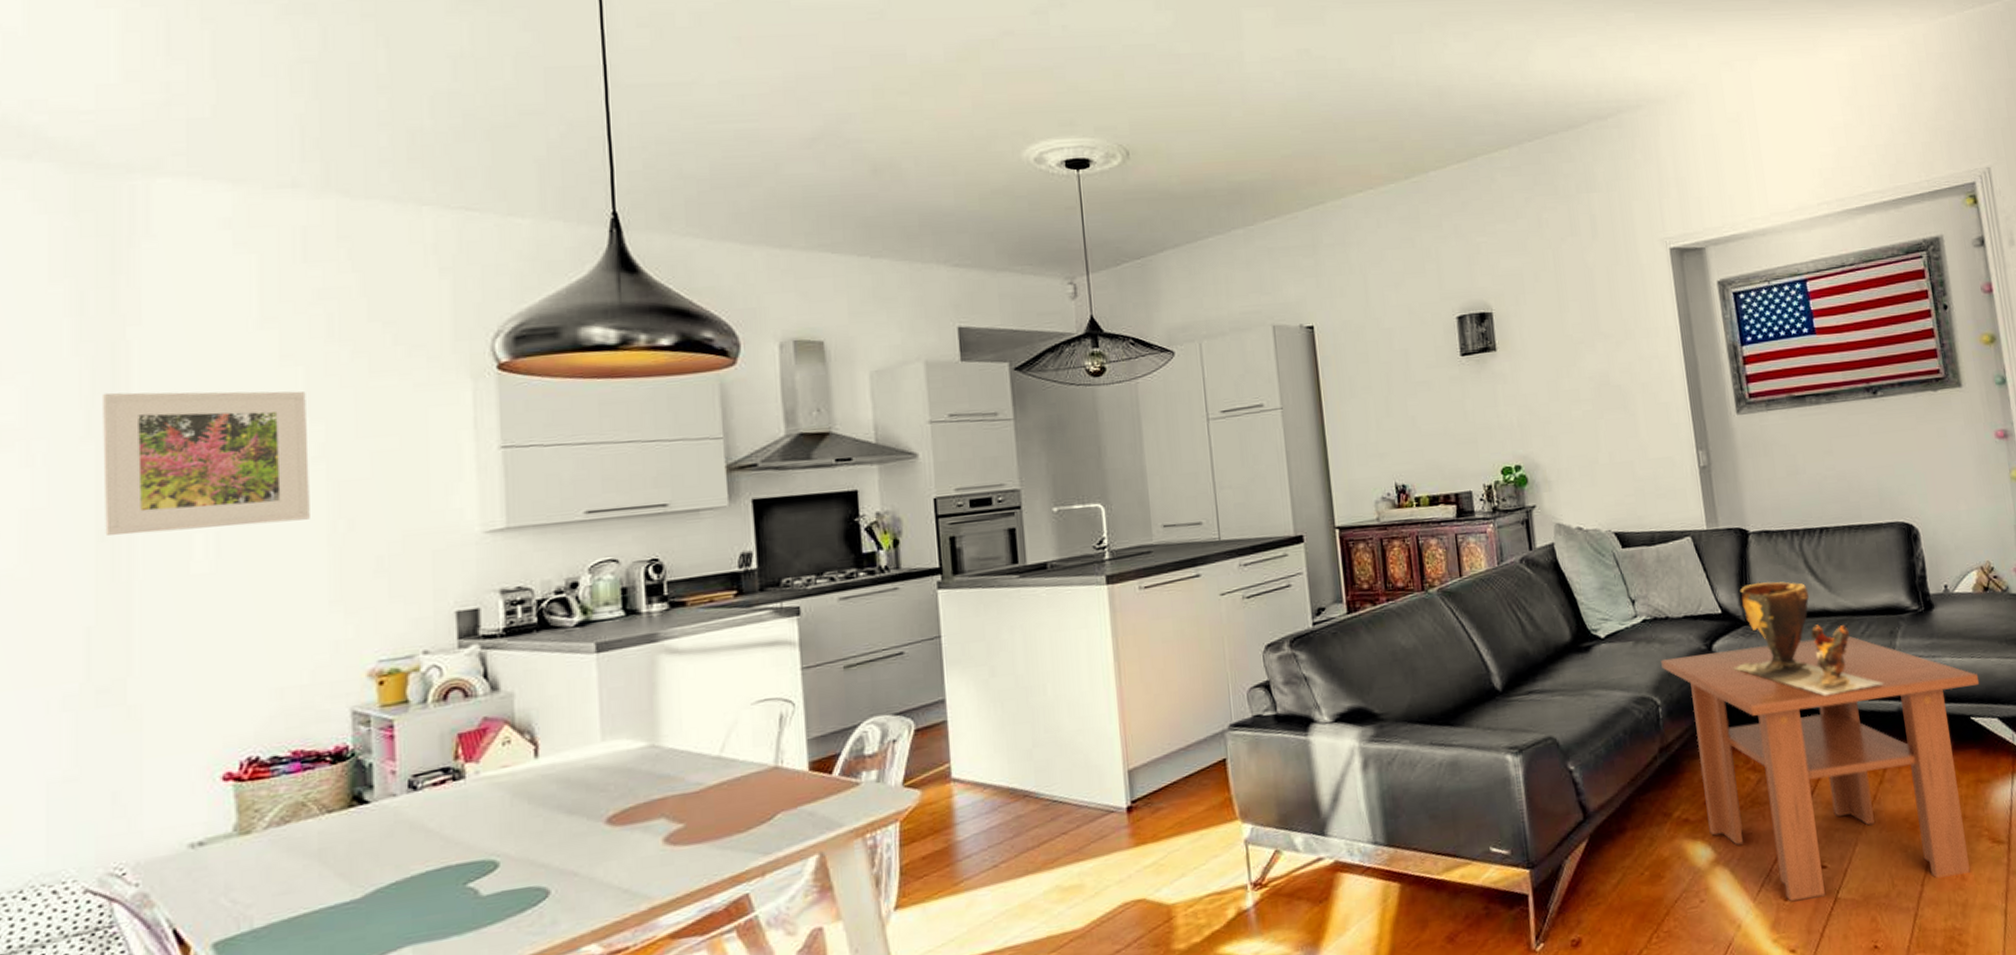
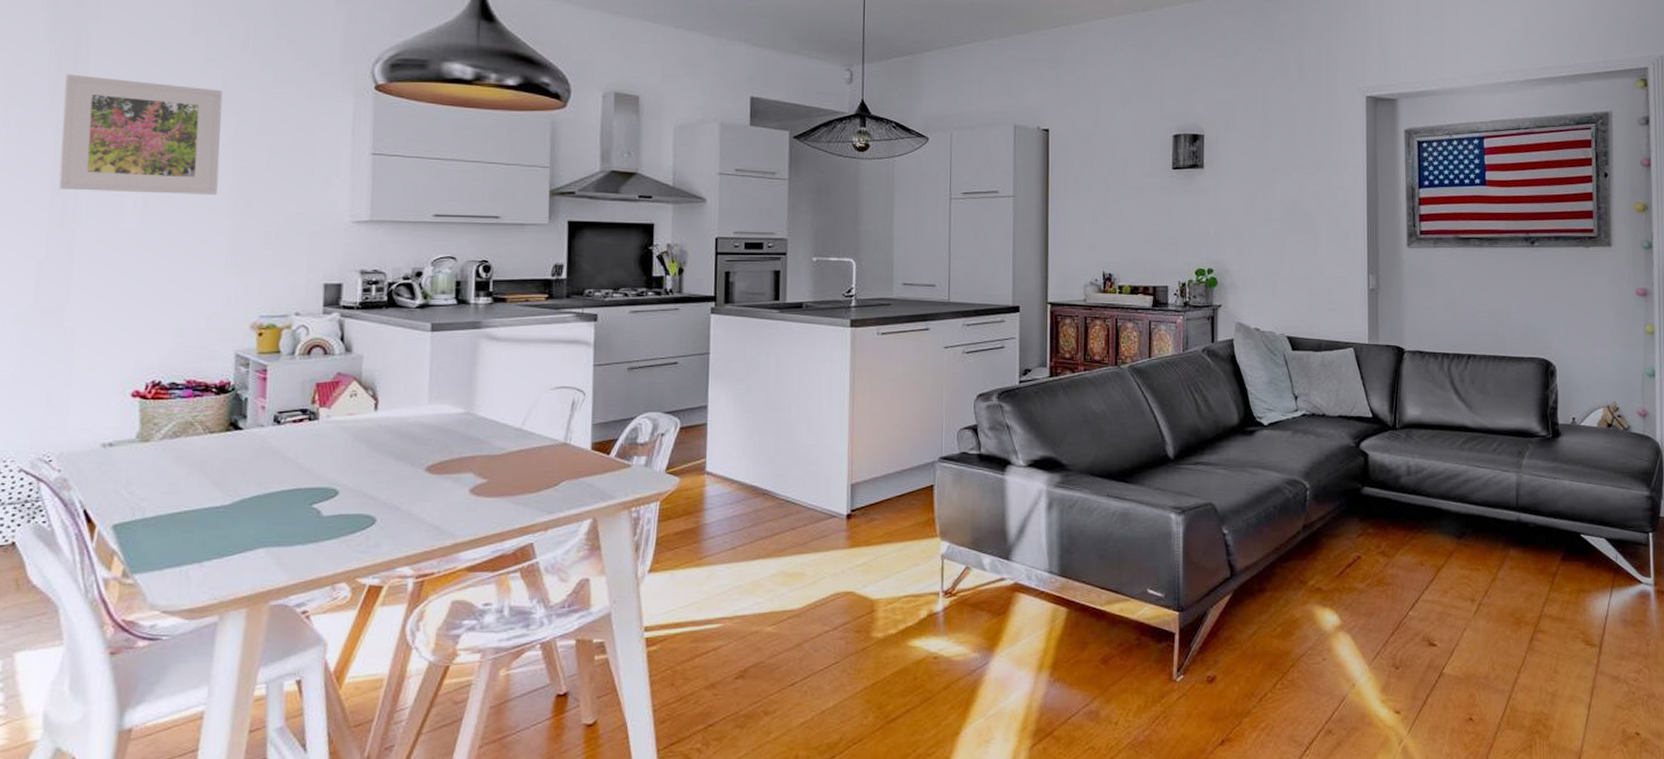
coffee table: present [1661,635,1980,901] -> none [1314,449,1593,671]
clay pot: present [1733,581,1884,697] -> none [1376,394,1507,500]

